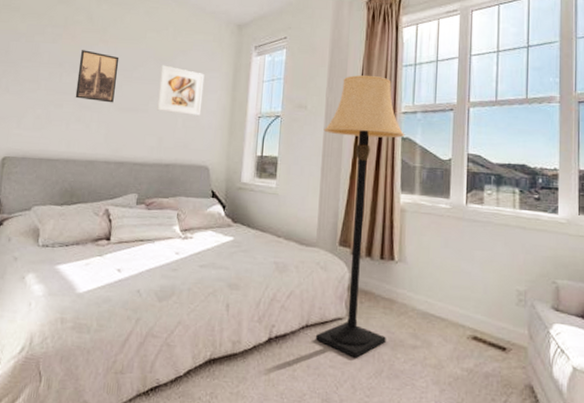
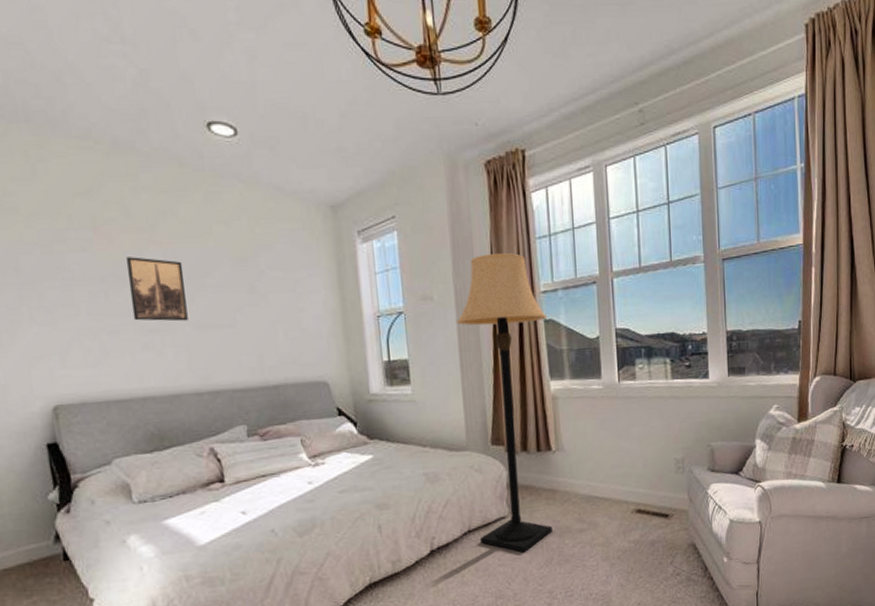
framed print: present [157,65,205,116] -> none [241,266,305,324]

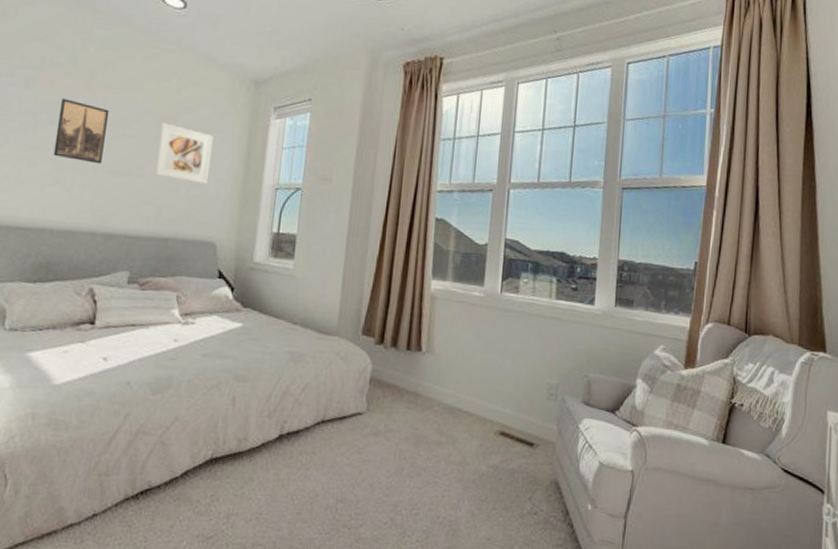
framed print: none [241,266,305,324] -> present [155,122,214,184]
lamp: present [456,252,553,553] -> none [331,146,440,456]

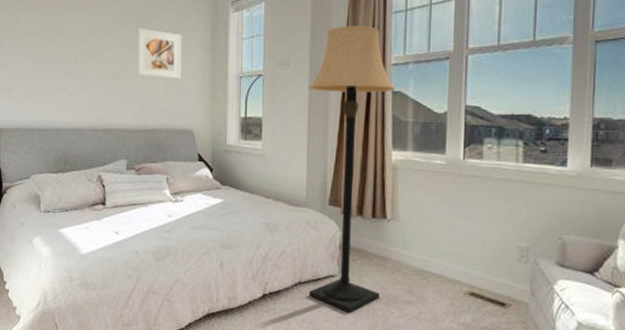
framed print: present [53,98,110,164] -> none [57,17,96,70]
lamp: none [331,146,440,456] -> present [308,25,396,313]

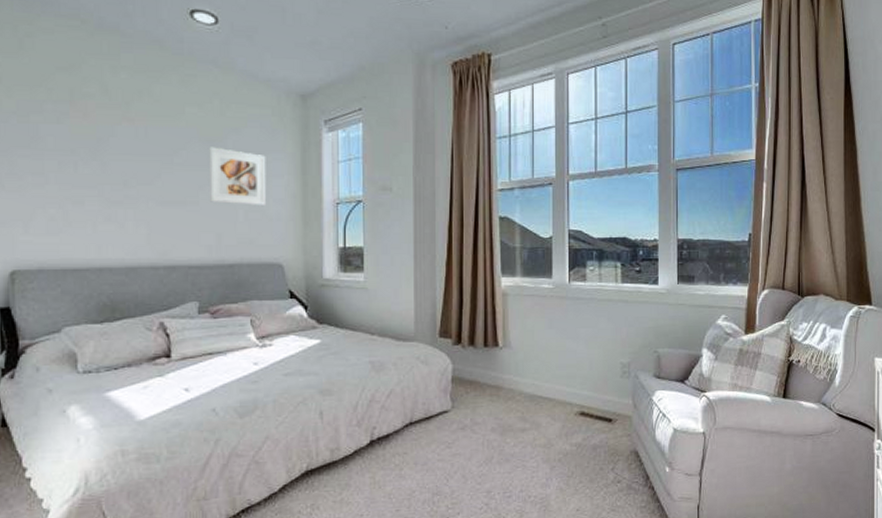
lamp: present [308,25,396,313] -> none [413,149,503,449]

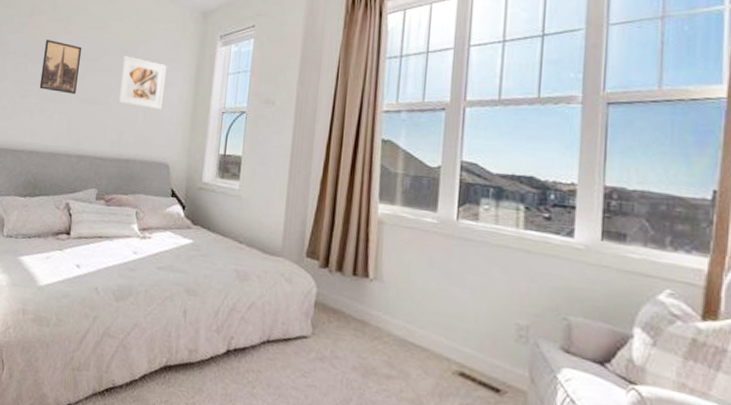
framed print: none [98,131,153,196] -> present [39,40,82,95]

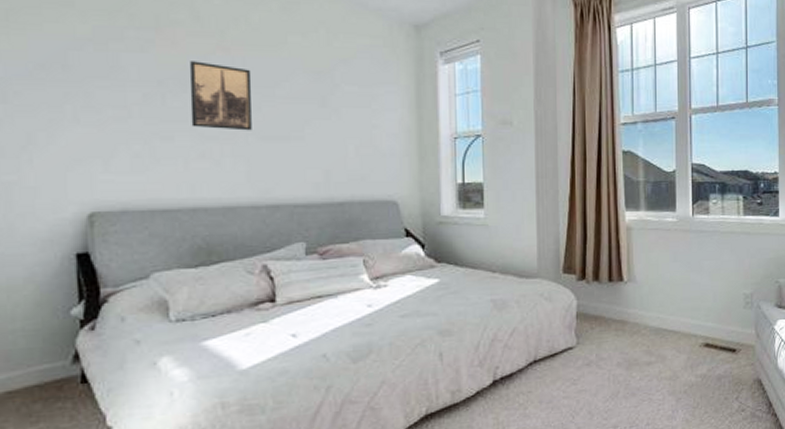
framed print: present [118,55,167,109] -> none [315,78,379,140]

